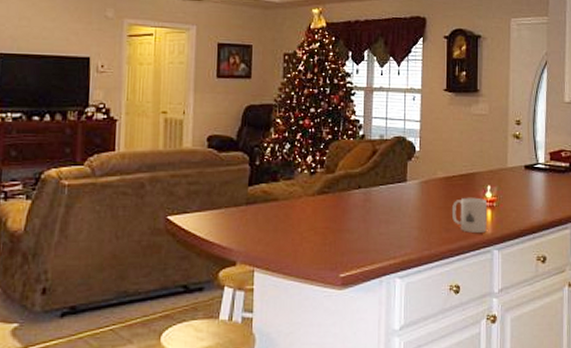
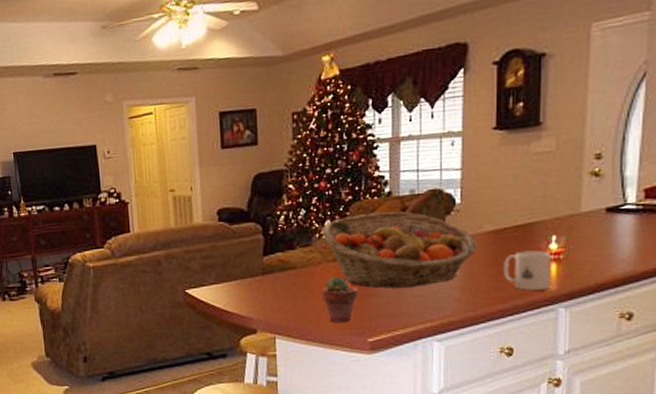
potted succulent: none [300,211,333,256] -> present [321,276,358,322]
fruit basket: none [303,152,432,225] -> present [321,211,477,288]

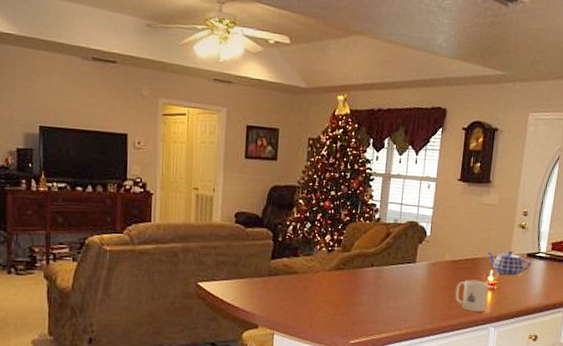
fruit basket: present [321,211,477,288] -> none [322,234,439,300]
potted succulent: present [321,276,358,322] -> none [316,284,347,325]
teapot: none [544,206,613,240] -> present [487,250,531,276]

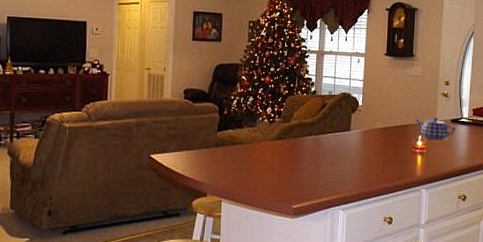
mug: present [455,279,488,312] -> none [388,145,418,174]

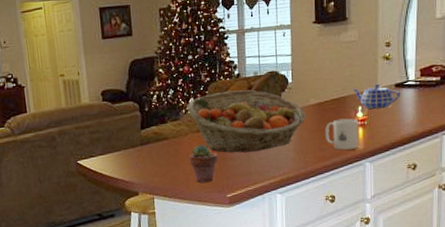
potted succulent: none [260,153,288,191] -> present [189,144,218,183]
fruit basket: none [264,105,372,166] -> present [187,90,306,153]
mug: none [388,145,418,174] -> present [325,118,359,150]

